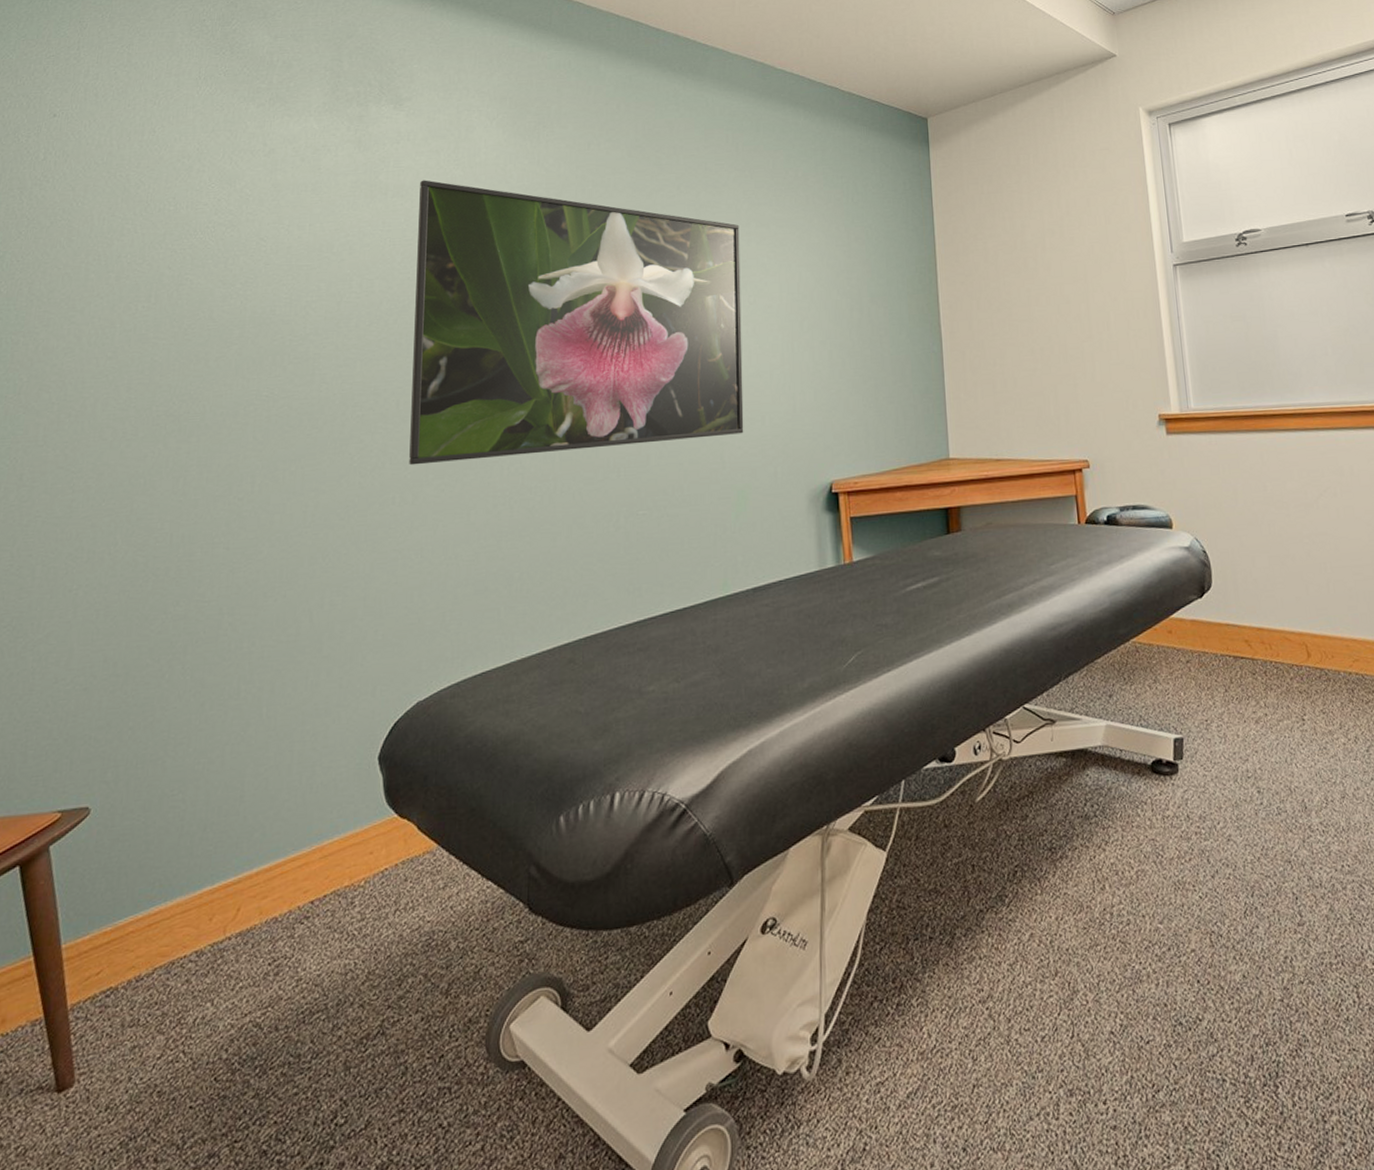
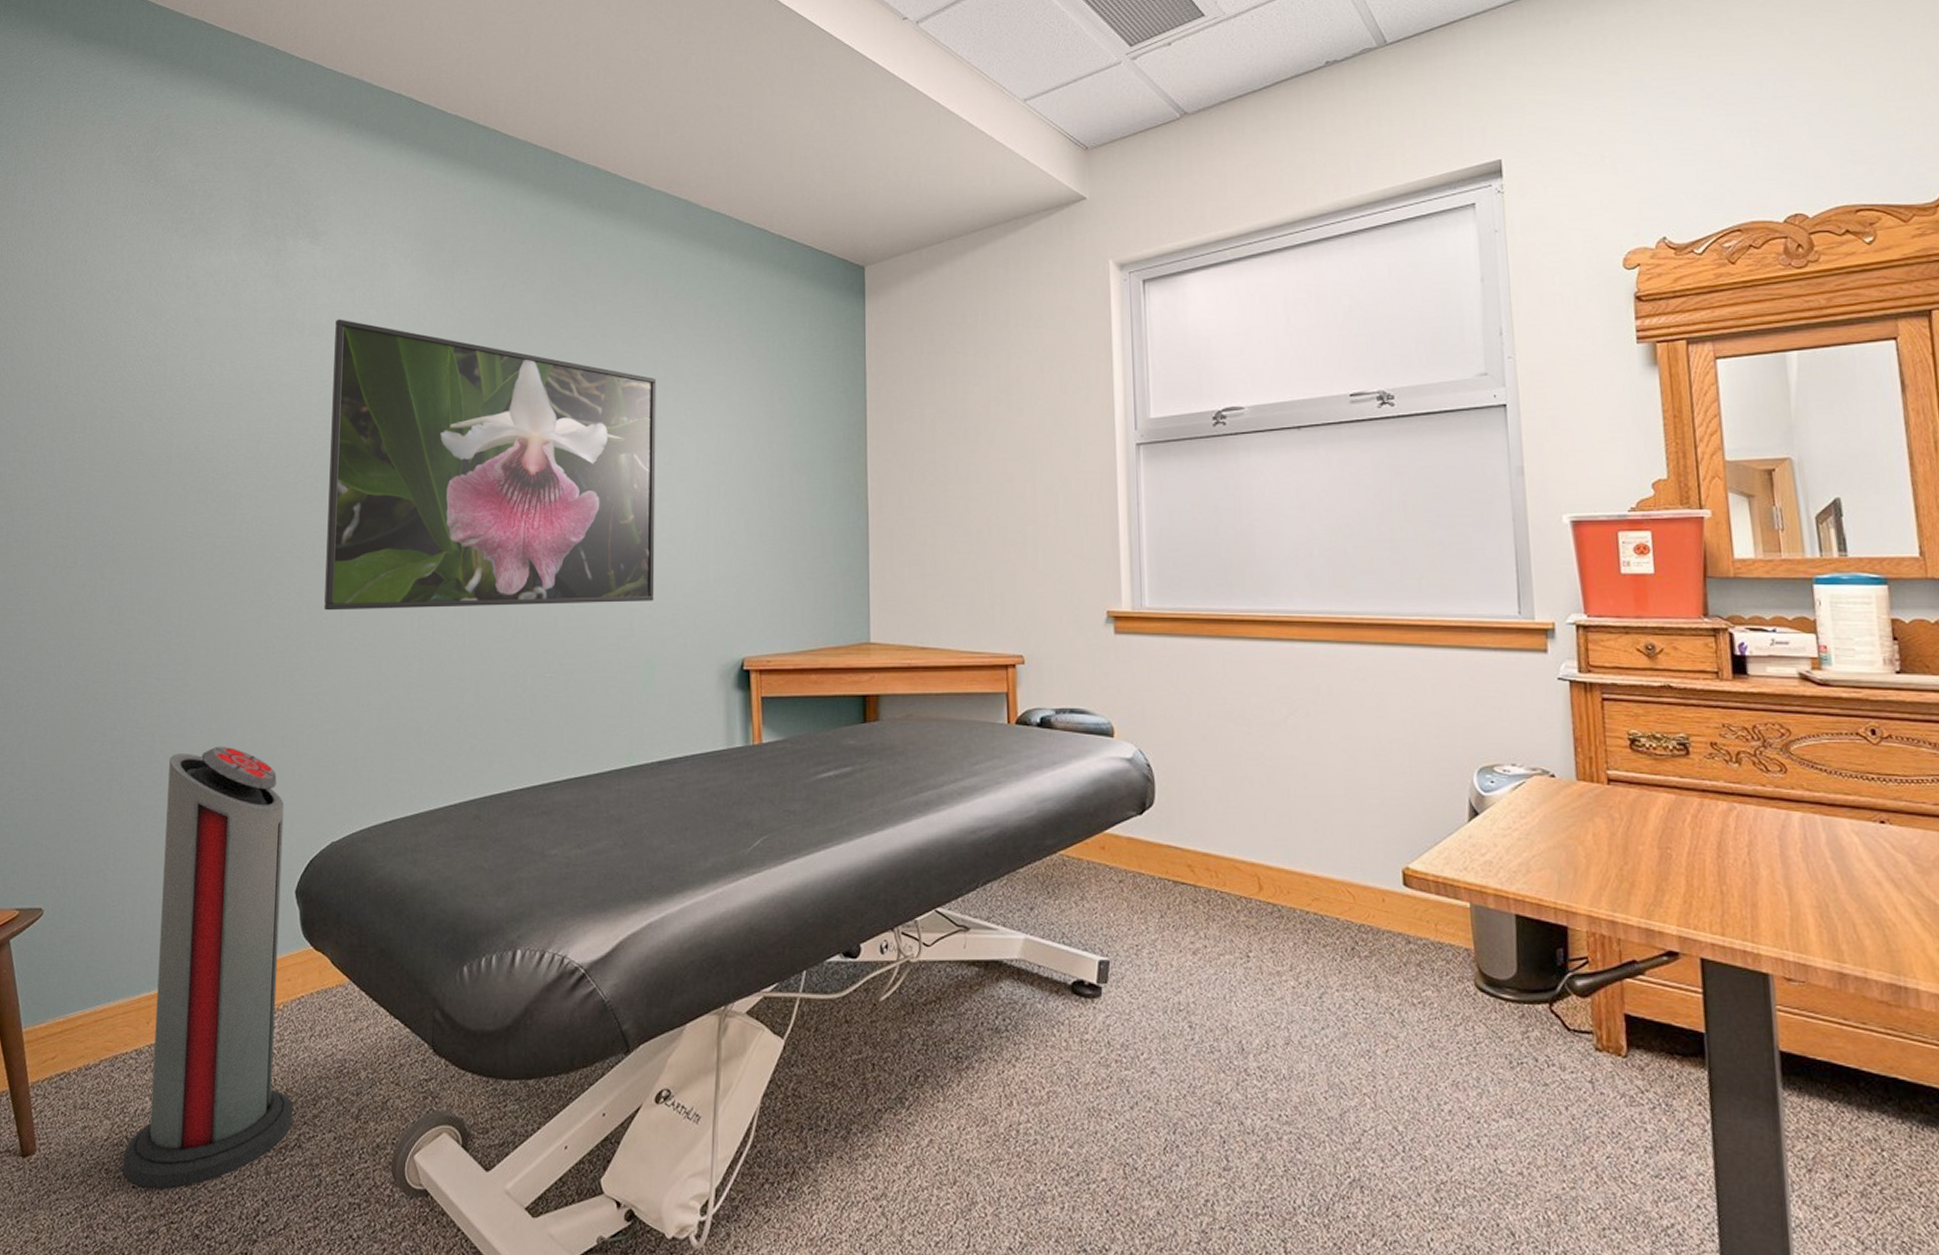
air purifier: none [178,612,375,1107] -> present [123,746,293,1189]

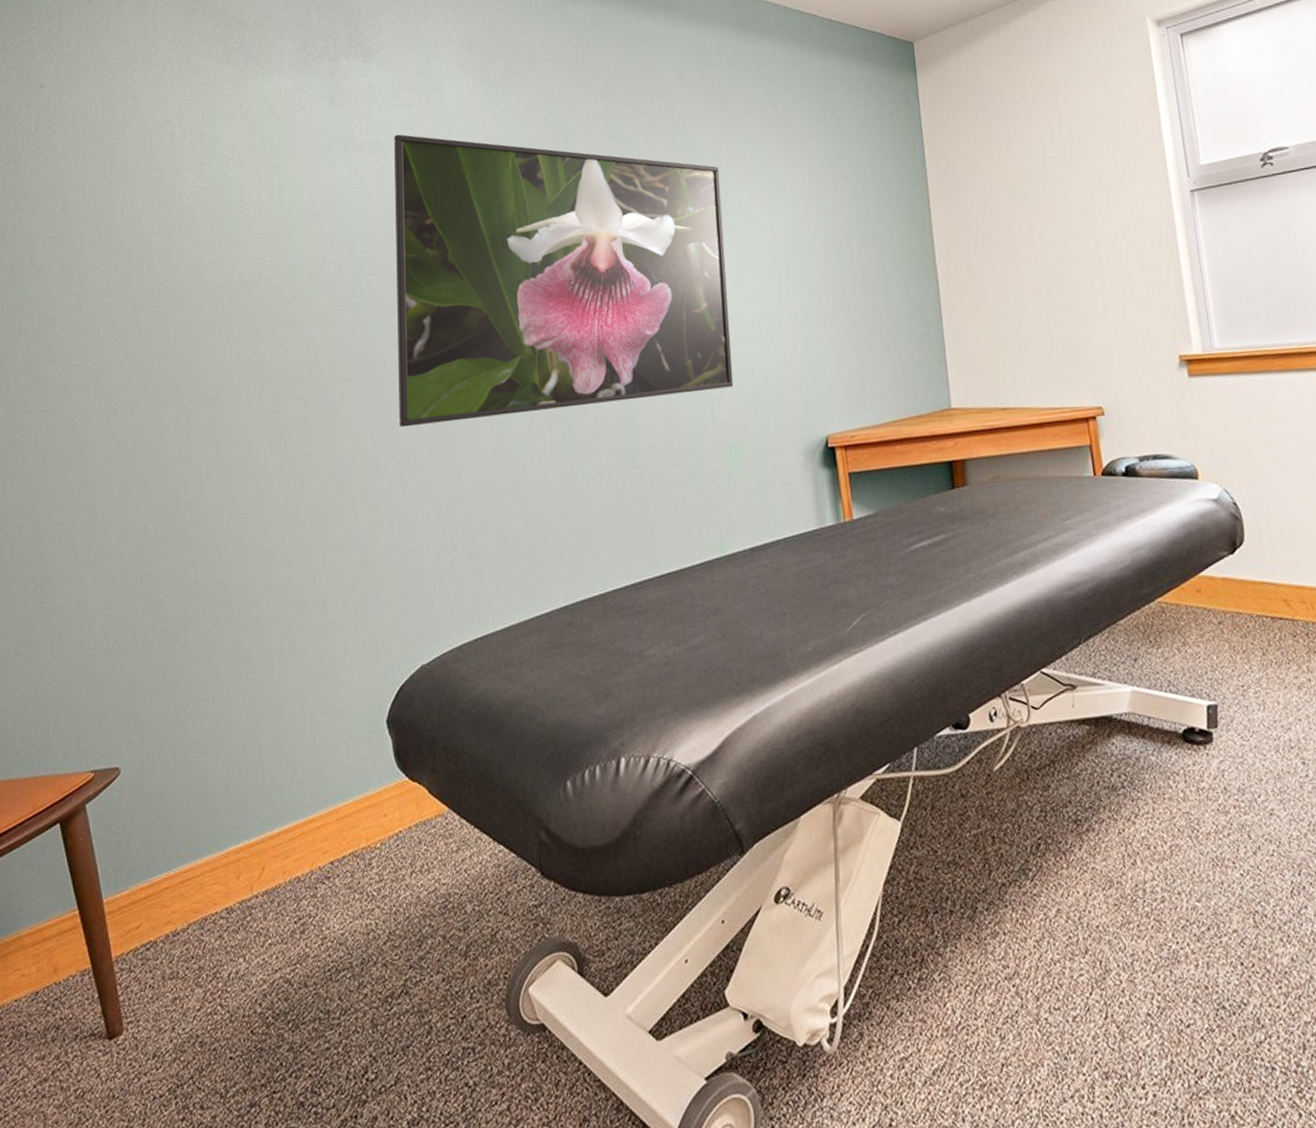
air purifier: present [123,746,293,1189] -> none [219,576,397,1058]

